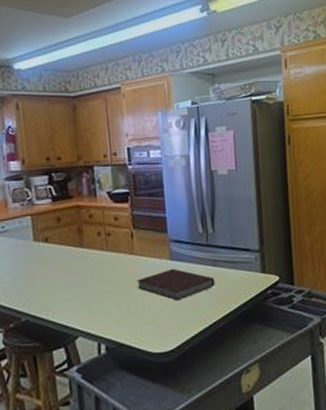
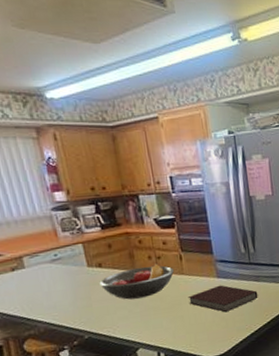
fruit bowl: none [44,241,124,280] -> present [99,264,175,300]

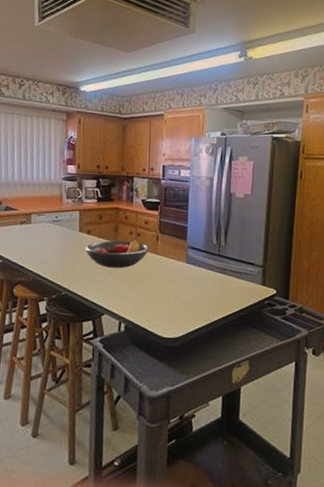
notebook: present [187,285,258,312] -> none [156,270,221,298]

